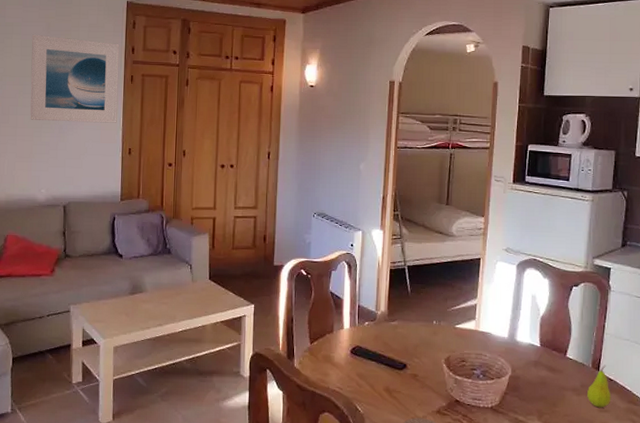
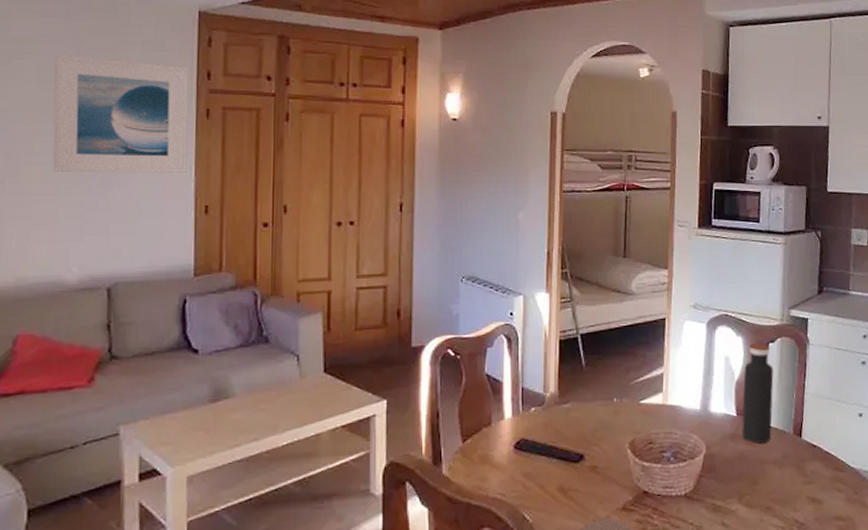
water bottle: none [544,286,576,372] -> present [742,343,774,444]
fruit: present [587,365,612,408] -> none [790,429,816,480]

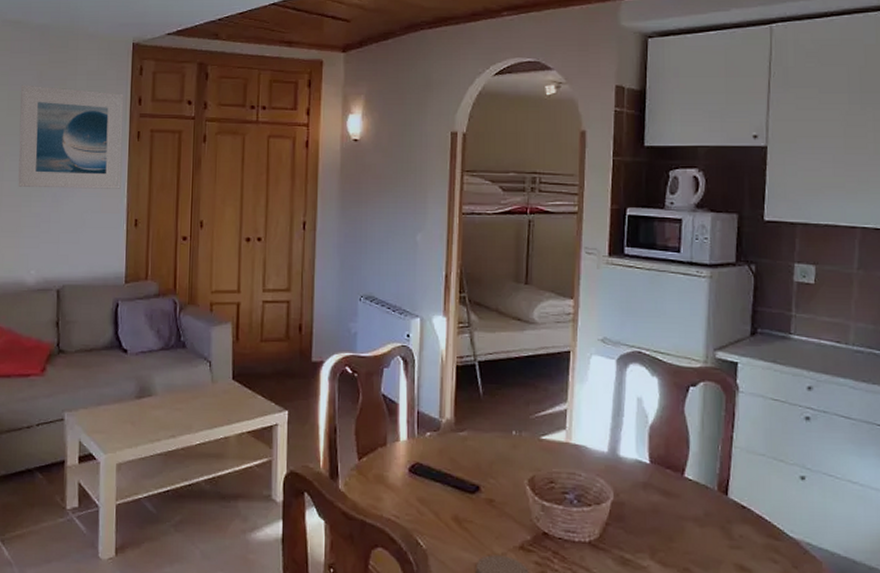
water bottle: present [742,343,774,444] -> none [656,386,695,497]

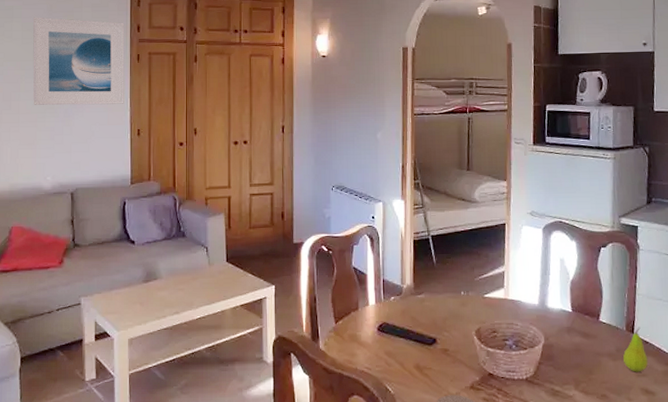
fruit: none [713,487,745,544] -> present [623,327,648,372]

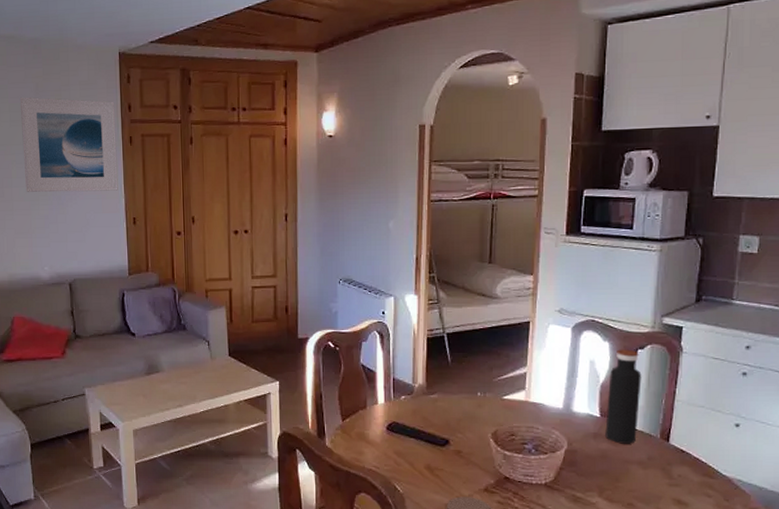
water bottle: none [577,247,606,337] -> present [605,349,642,444]
fruit: present [623,327,648,372] -> none [655,435,683,482]

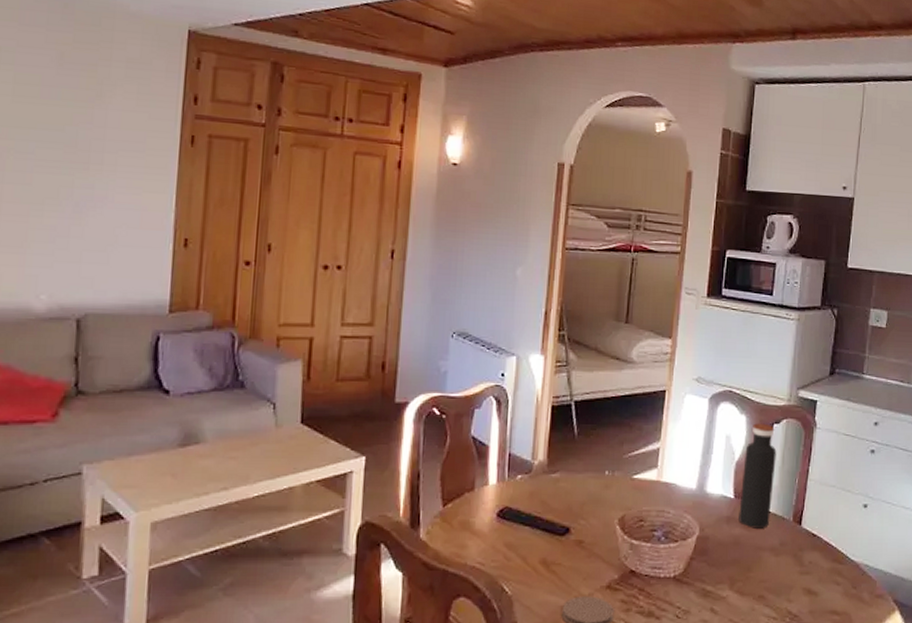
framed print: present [19,97,118,193] -> none [25,66,174,202]

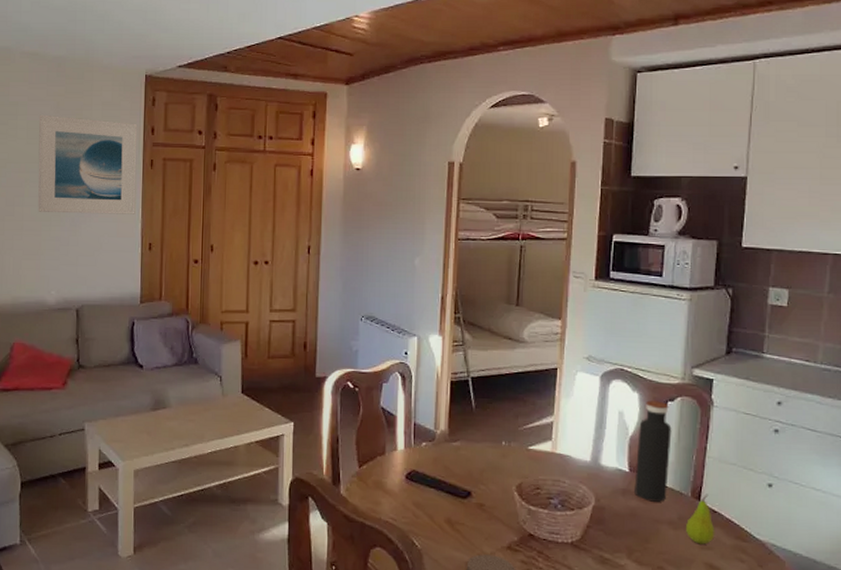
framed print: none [25,66,174,202] -> present [38,114,137,214]
fruit: none [787,517,814,570] -> present [686,493,715,545]

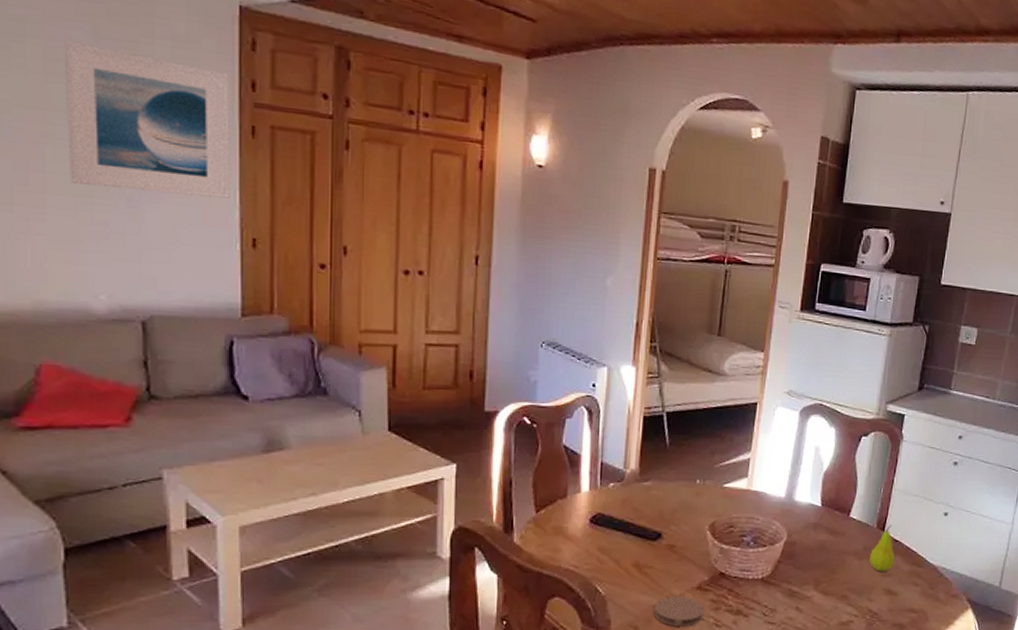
water bottle: present [634,400,672,502] -> none [825,436,864,534]

